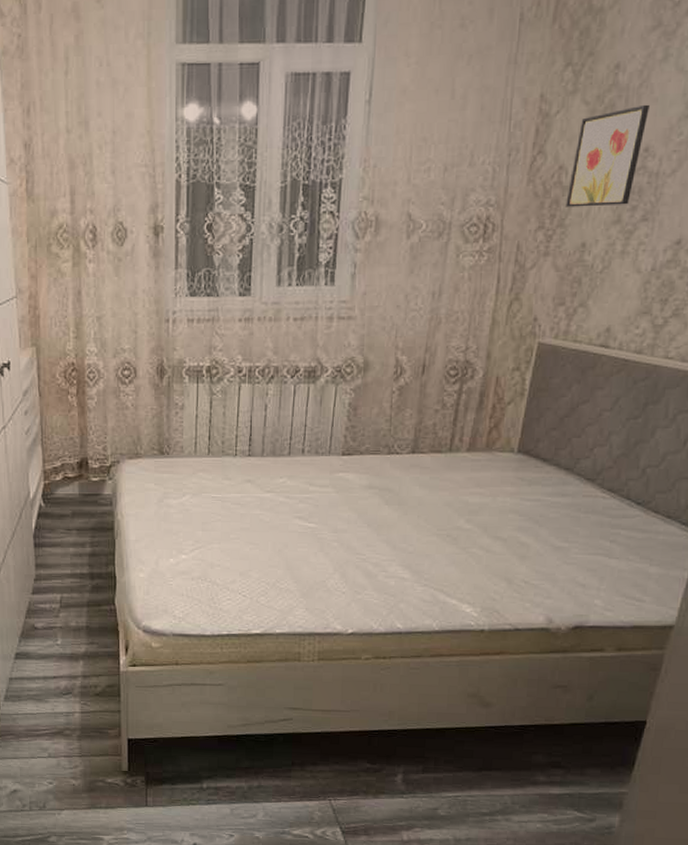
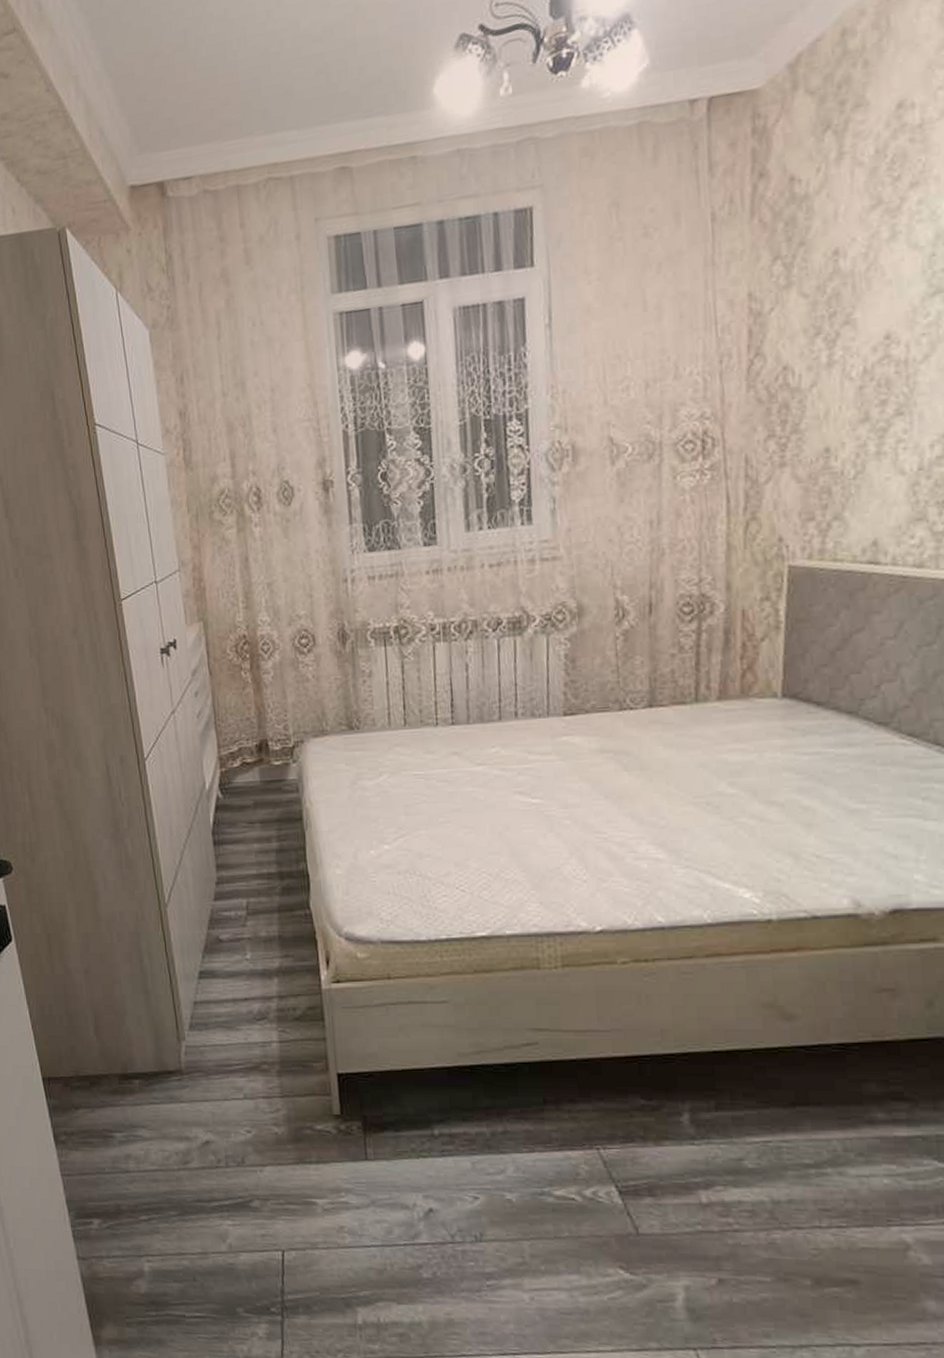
wall art: present [565,104,651,207] -> none [797,288,884,411]

